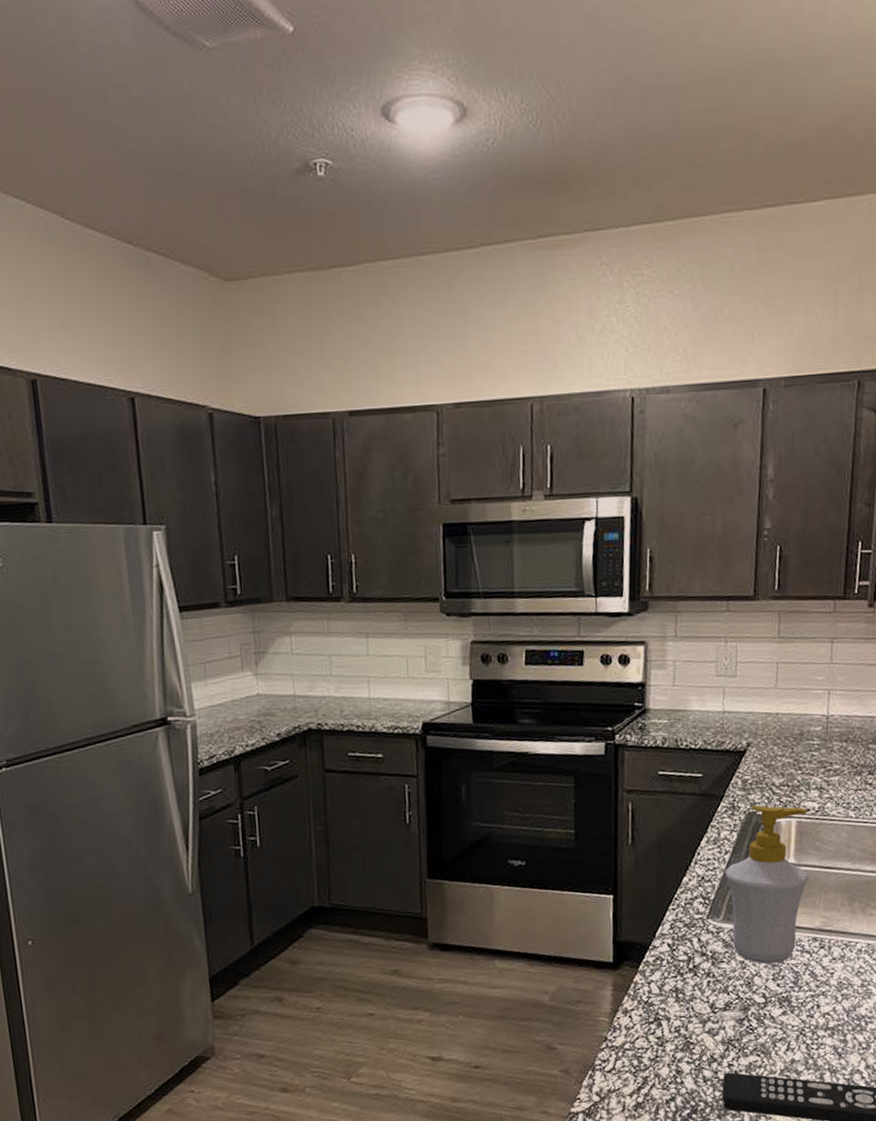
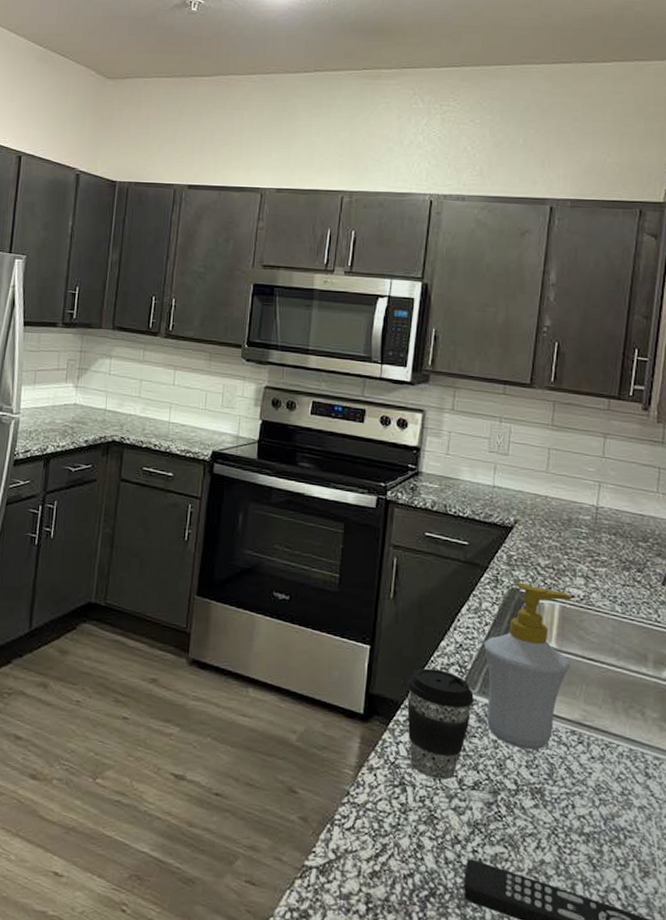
coffee cup: none [653,905,719,1008] -> present [407,668,474,780]

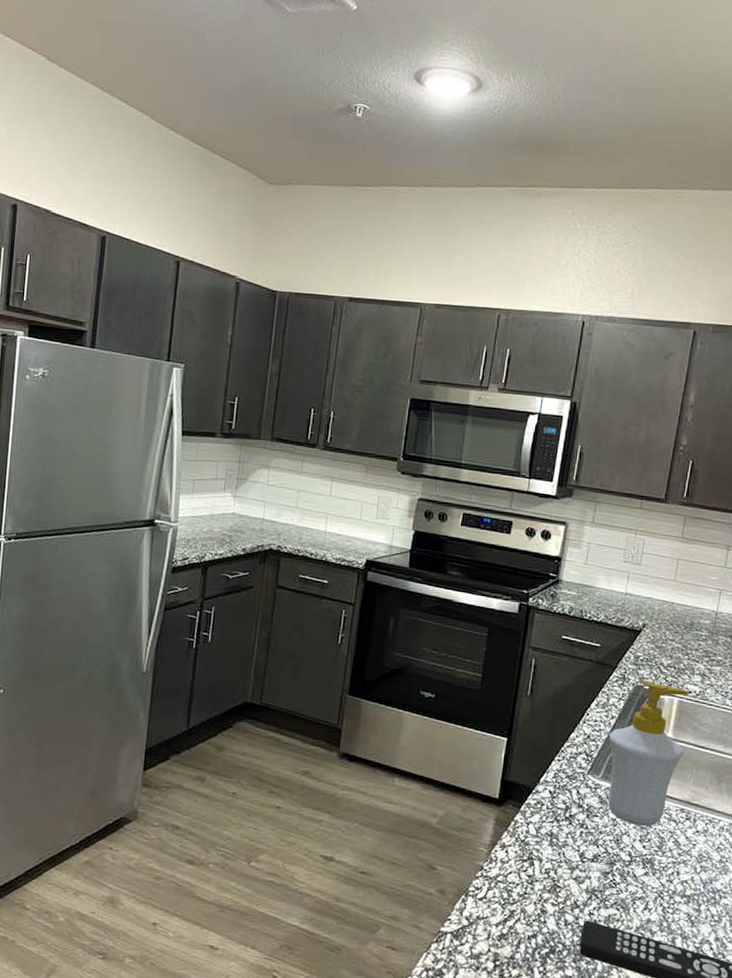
coffee cup: present [407,668,474,780] -> none [537,757,598,854]

